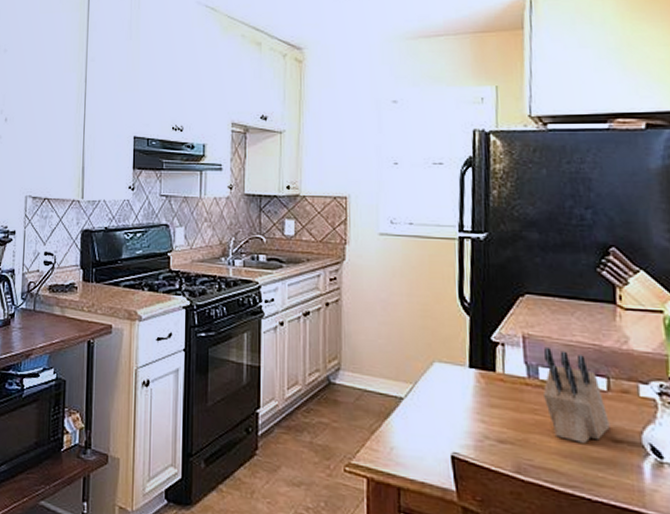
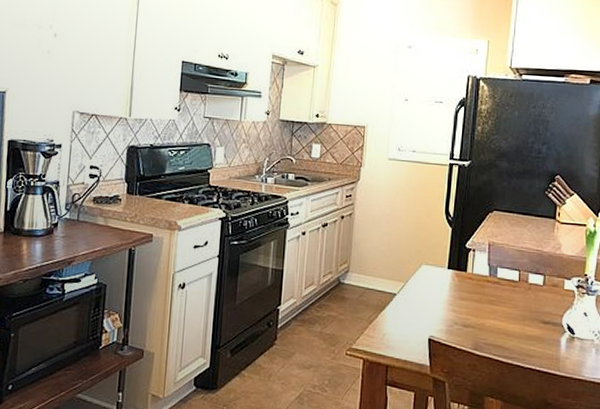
knife block: present [542,348,610,443] -> none [498,253,542,325]

